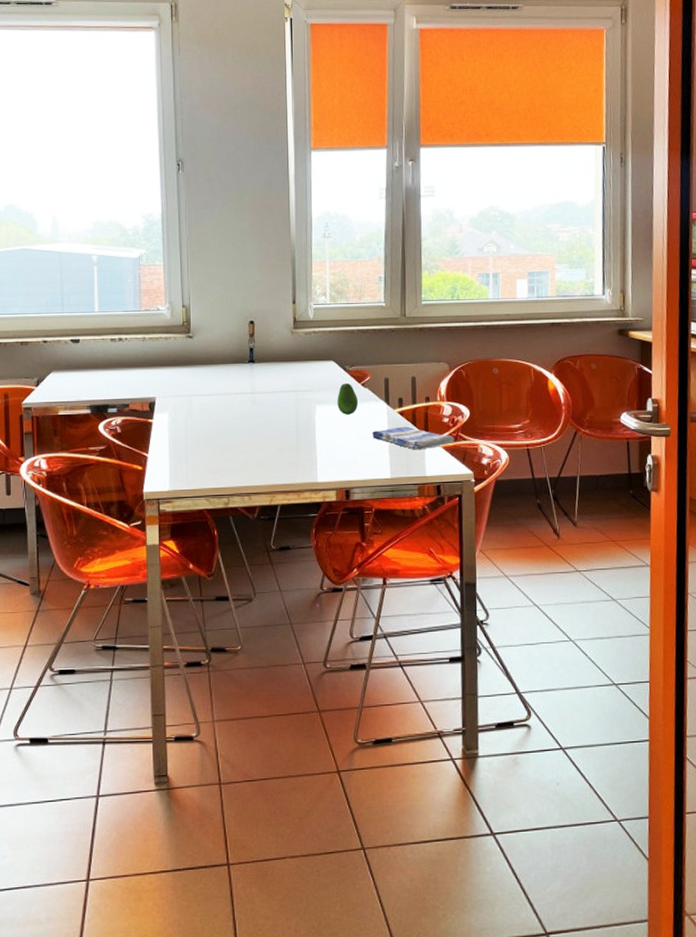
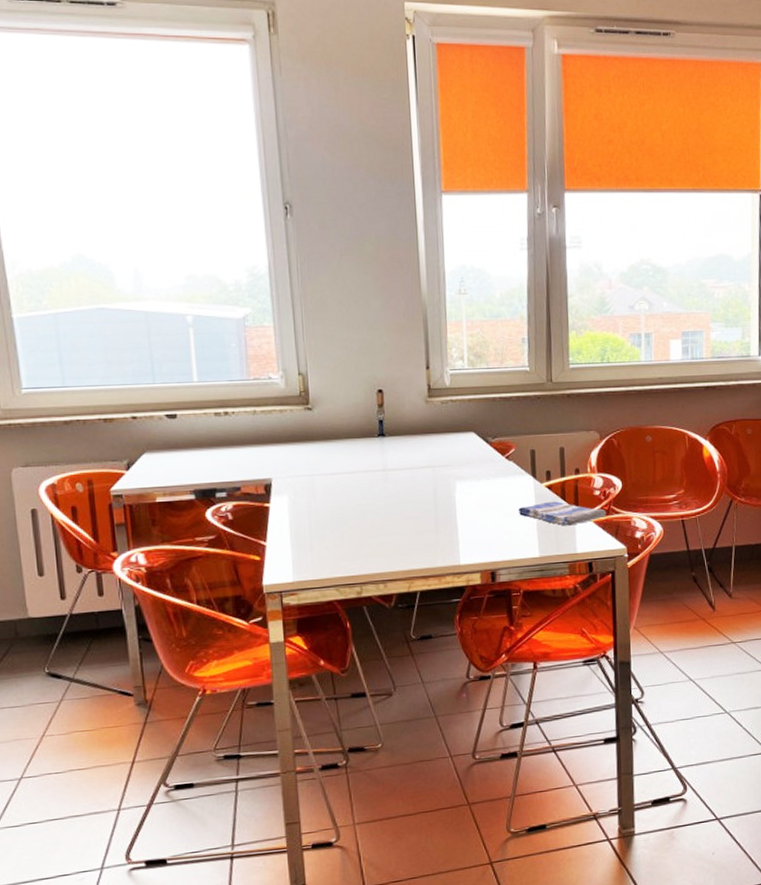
fruit: present [337,382,359,415] -> none [479,456,503,491]

